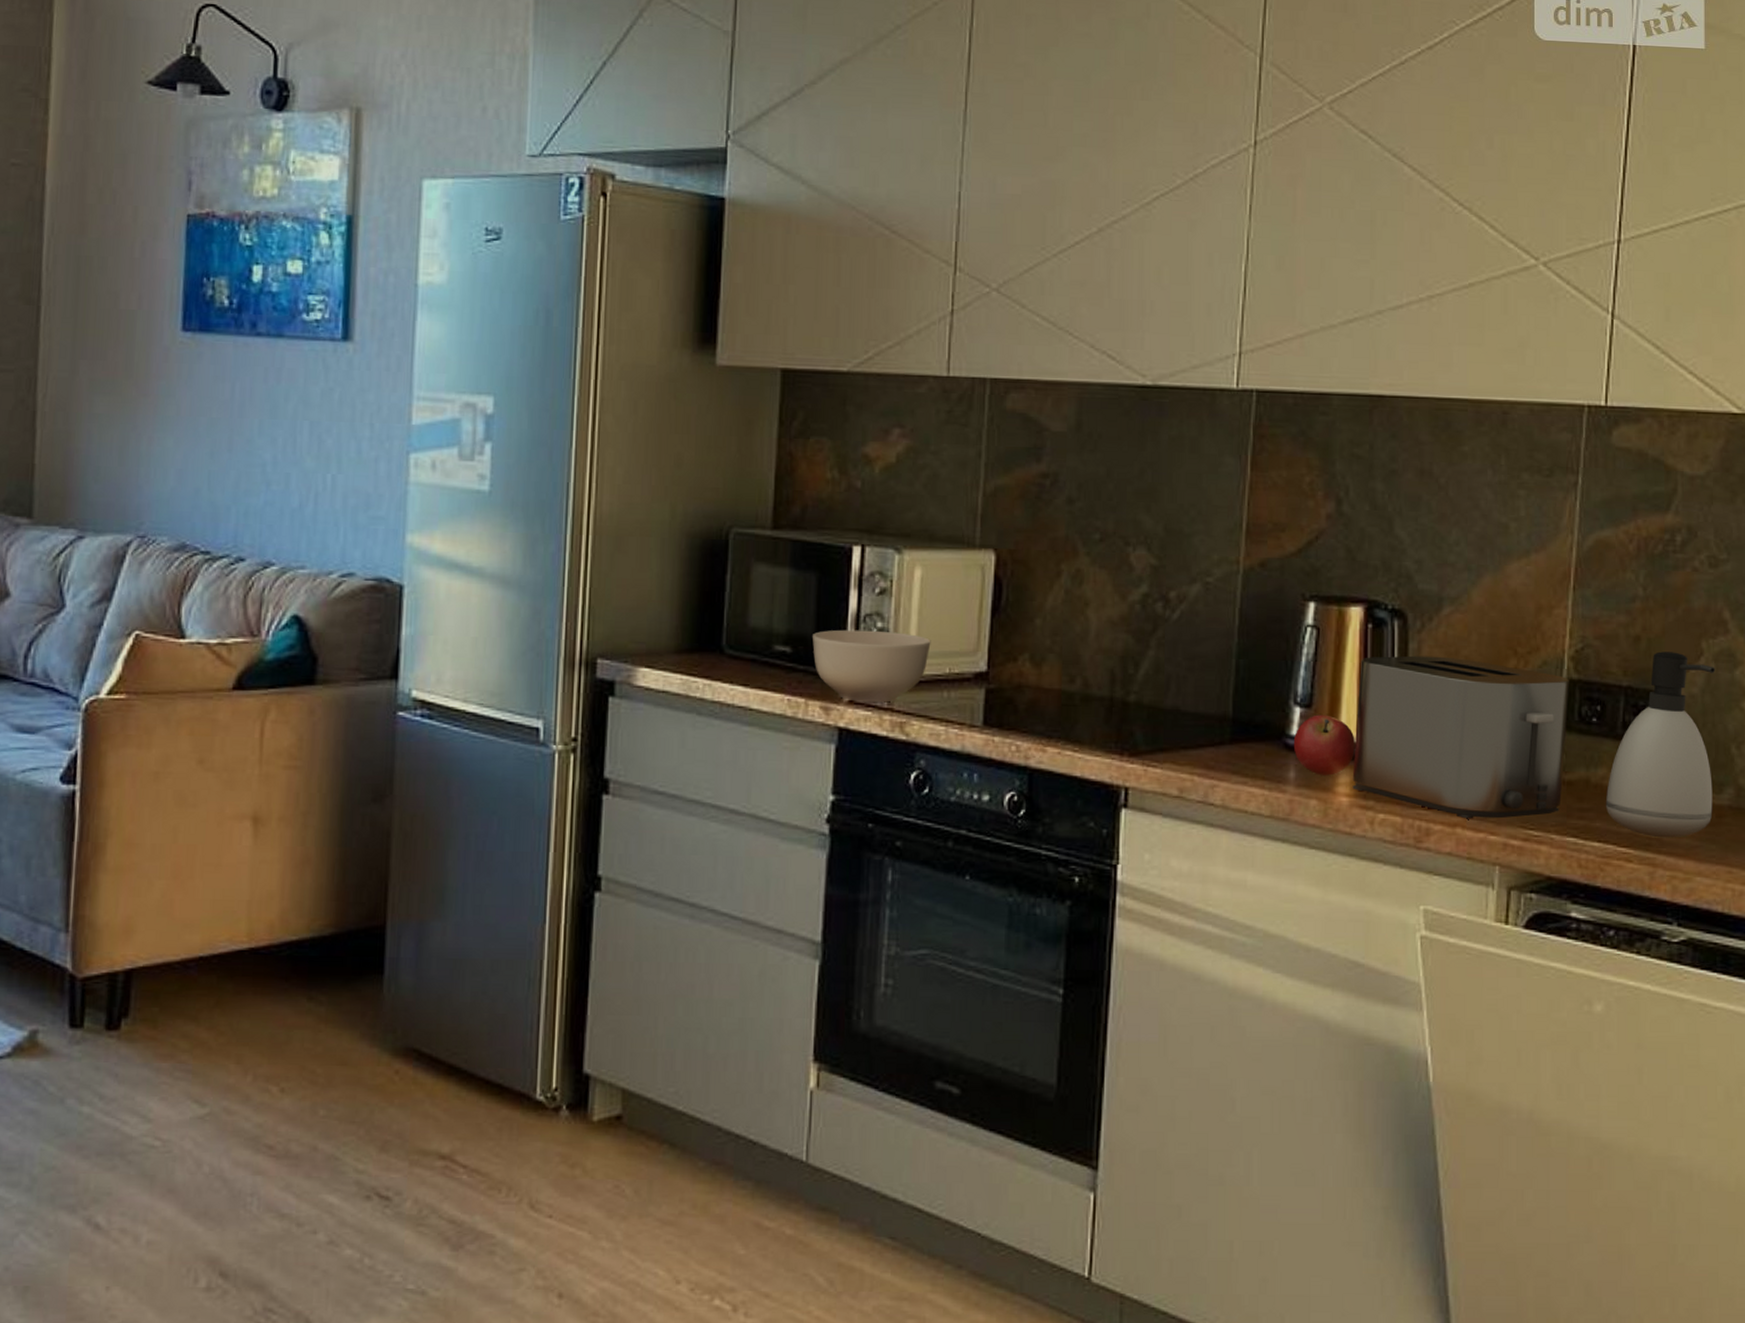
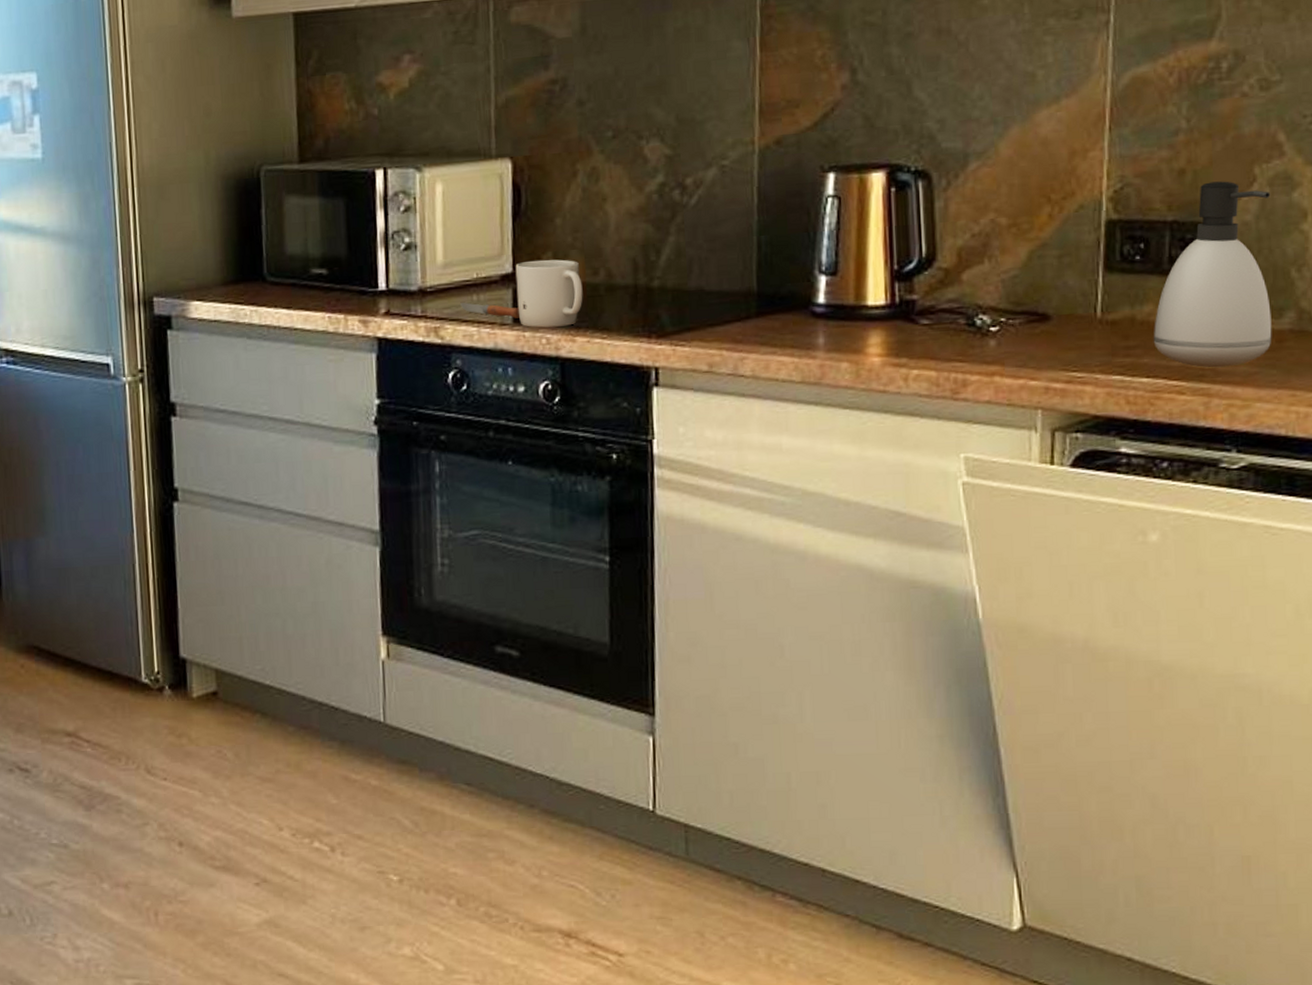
bowl: present [812,629,931,703] -> none [345,245,457,313]
knife: none [929,699,990,722] -> present [460,303,519,320]
mug: none [989,660,1058,735] -> present [515,259,583,328]
fruit: present [1293,714,1355,776] -> none [820,280,885,339]
toaster: present [1352,655,1570,819] -> none [883,211,1110,368]

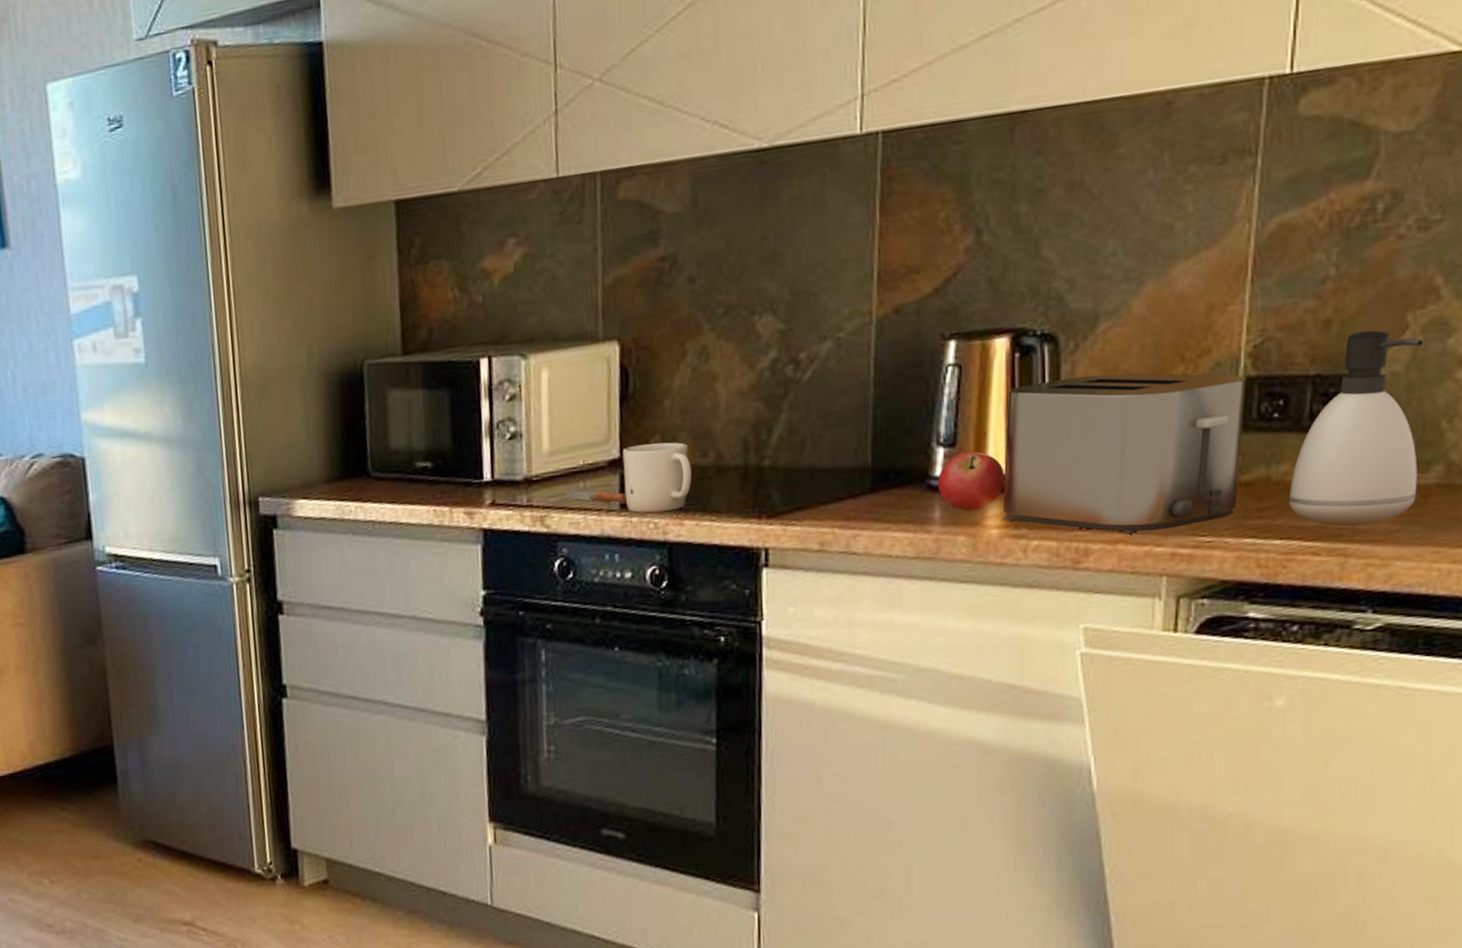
fruit: none [820,280,885,339] -> present [937,451,1004,512]
toaster: none [883,211,1110,368] -> present [1002,373,1247,535]

